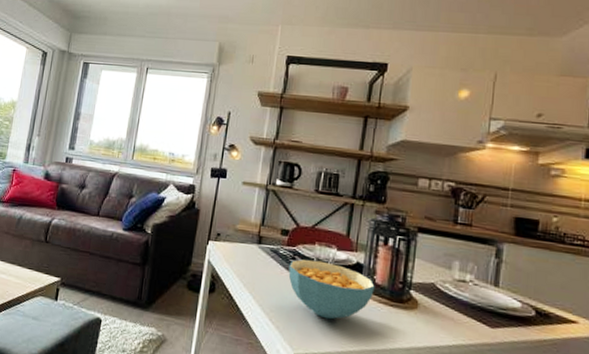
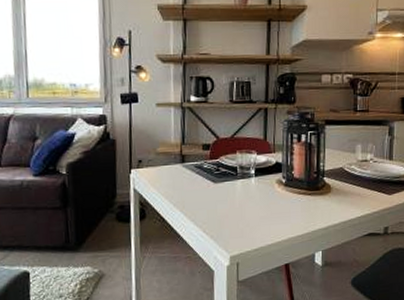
cereal bowl: present [288,259,375,320] -> none [215,167,294,219]

